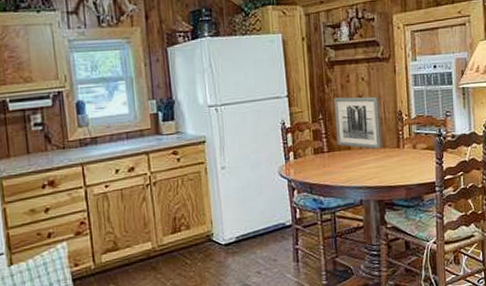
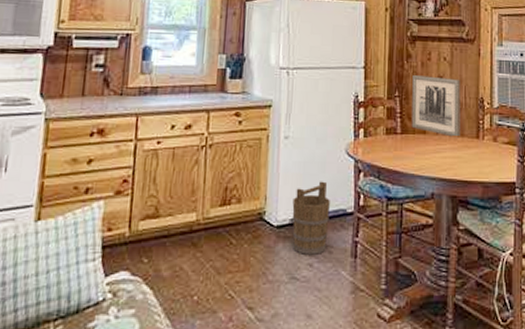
bucket: none [236,201,271,265] -> present [292,181,330,255]

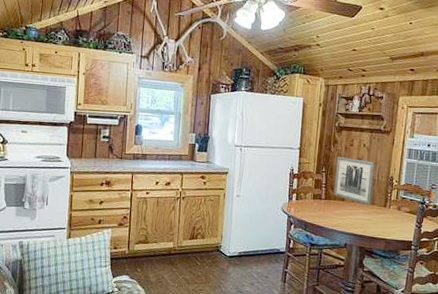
bucket: present [292,181,330,255] -> none [240,228,268,278]

